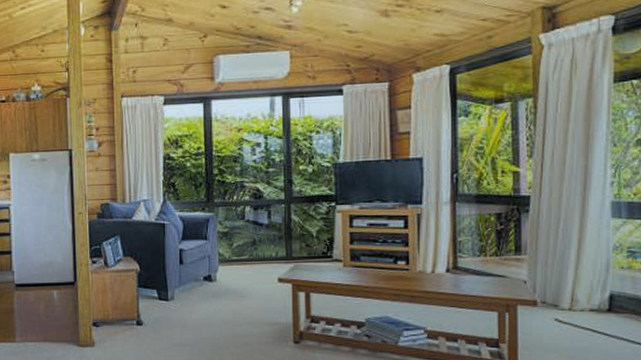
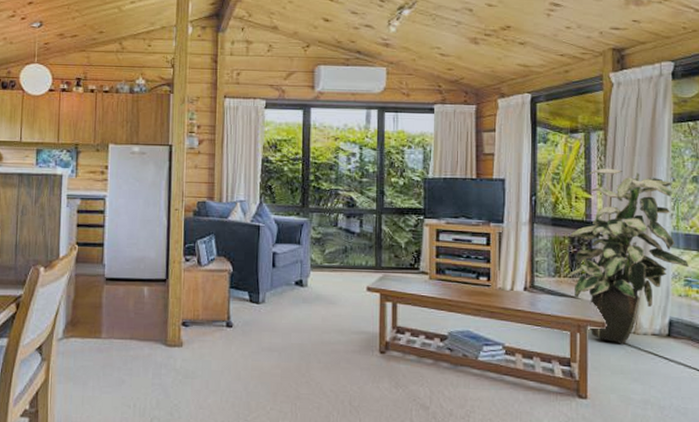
indoor plant: none [494,137,632,322] -> present [567,168,689,345]

